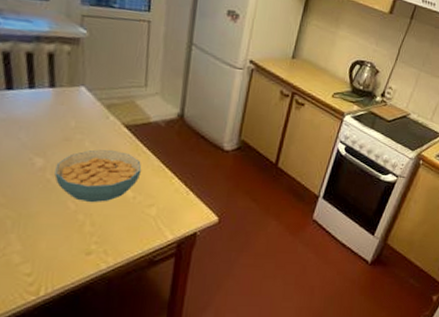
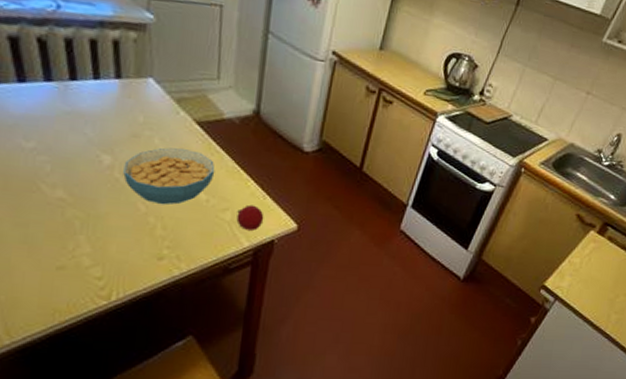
fruit: none [161,200,188,224] -> present [236,204,264,230]

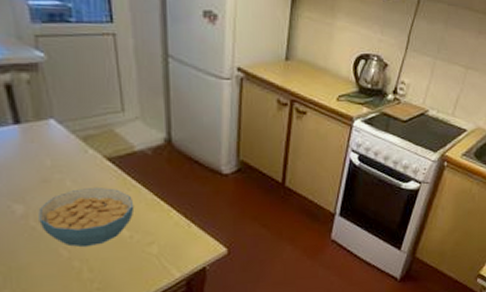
fruit: present [236,204,264,230] -> none [164,235,192,261]

